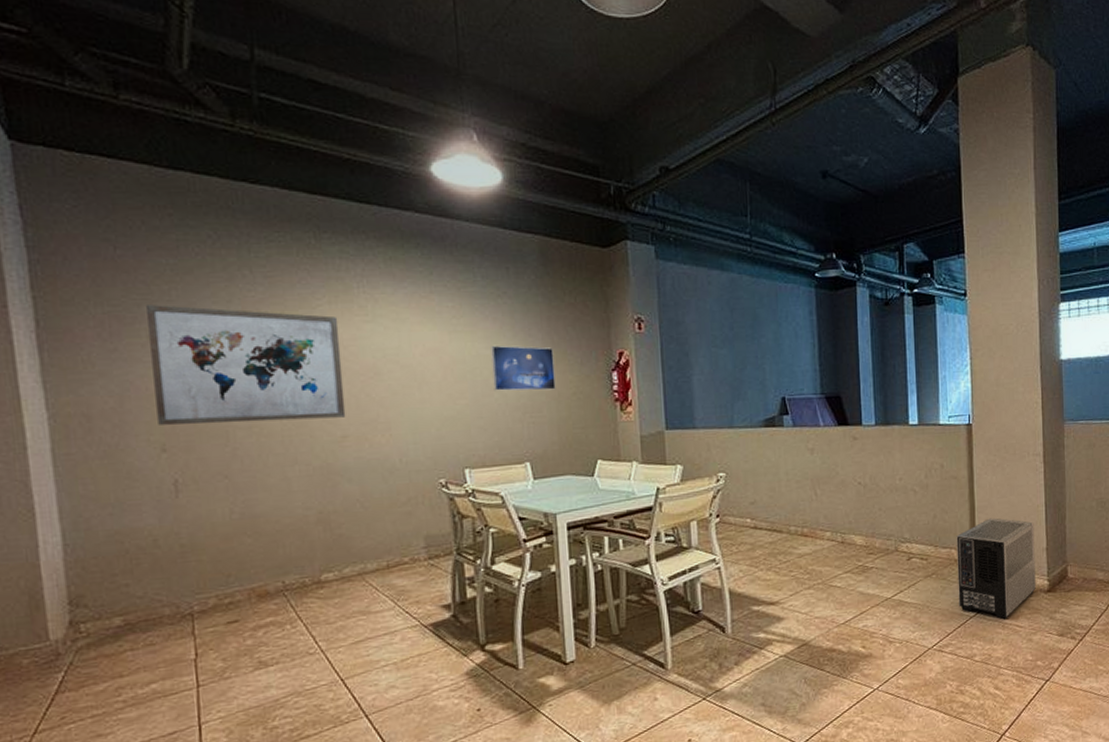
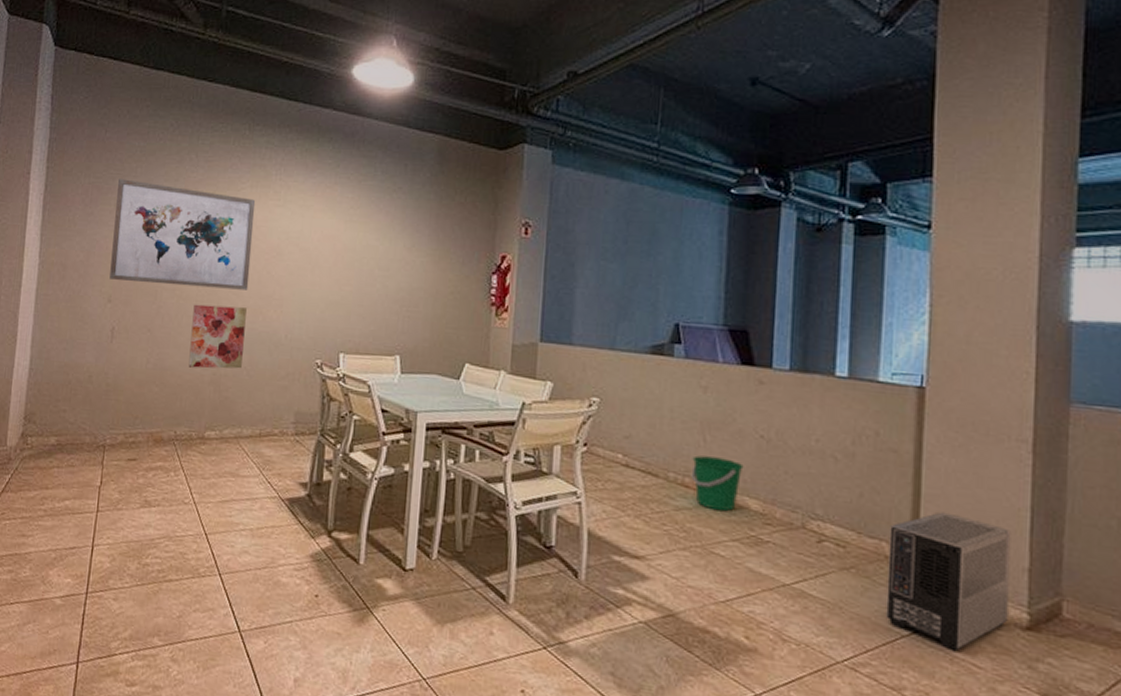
wall art: none [280,436,353,510] -> present [188,304,247,369]
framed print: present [491,345,556,391] -> none [377,237,438,287]
bucket: none [807,506,848,551] -> present [691,455,744,512]

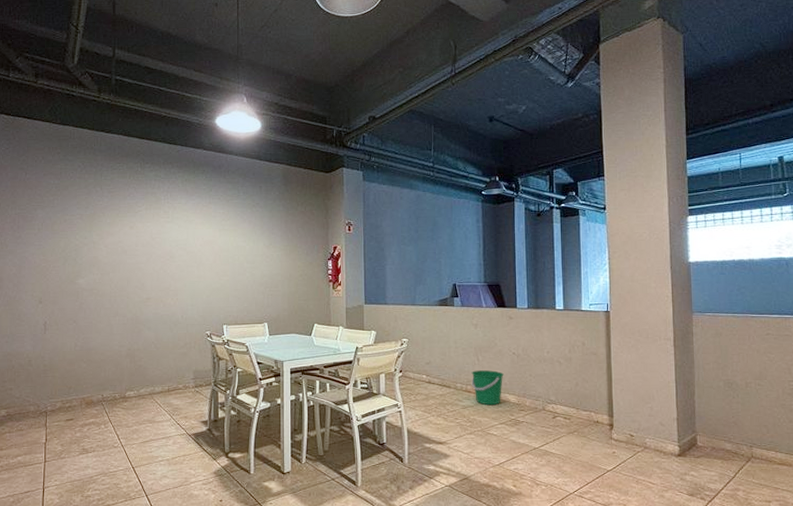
wall art: present [109,179,256,290] -> none [39,209,150,287]
wall art: present [188,304,247,369] -> none [108,298,150,346]
air purifier: present [886,512,1011,652] -> none [595,389,667,476]

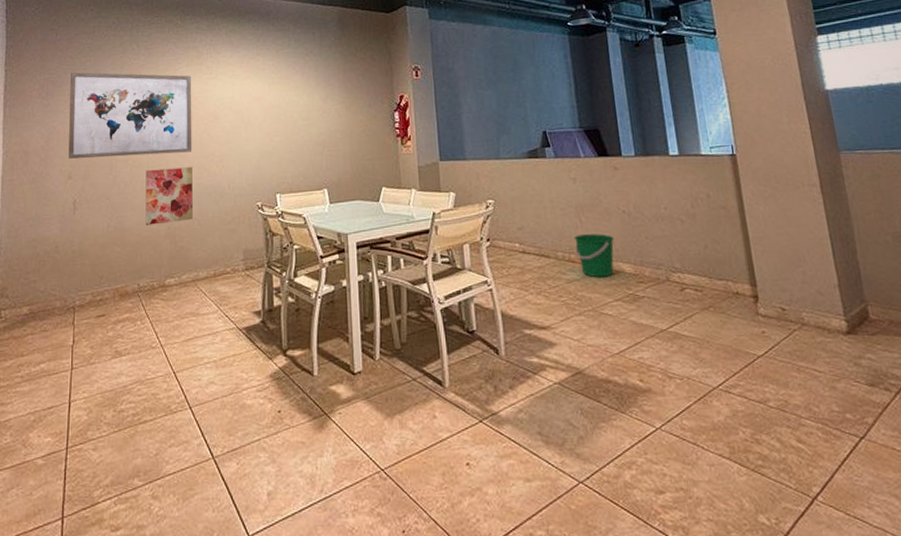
wall art: none [39,209,150,287] -> present [68,72,192,159]
wall art: none [108,298,150,346] -> present [145,167,193,225]

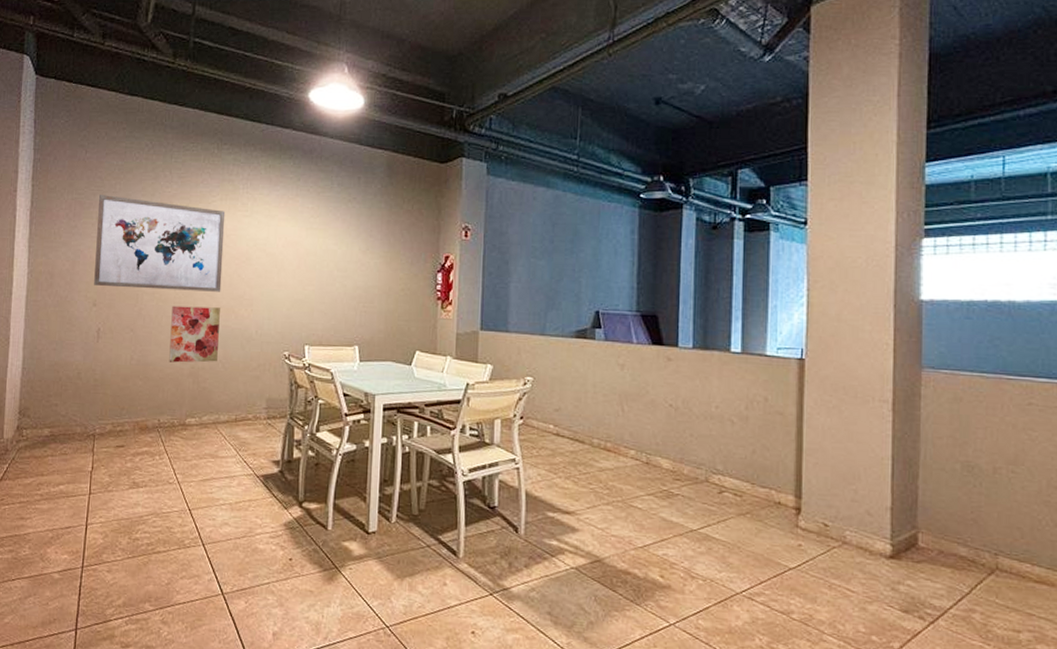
bucket: present [573,234,614,278] -> none [612,423,656,471]

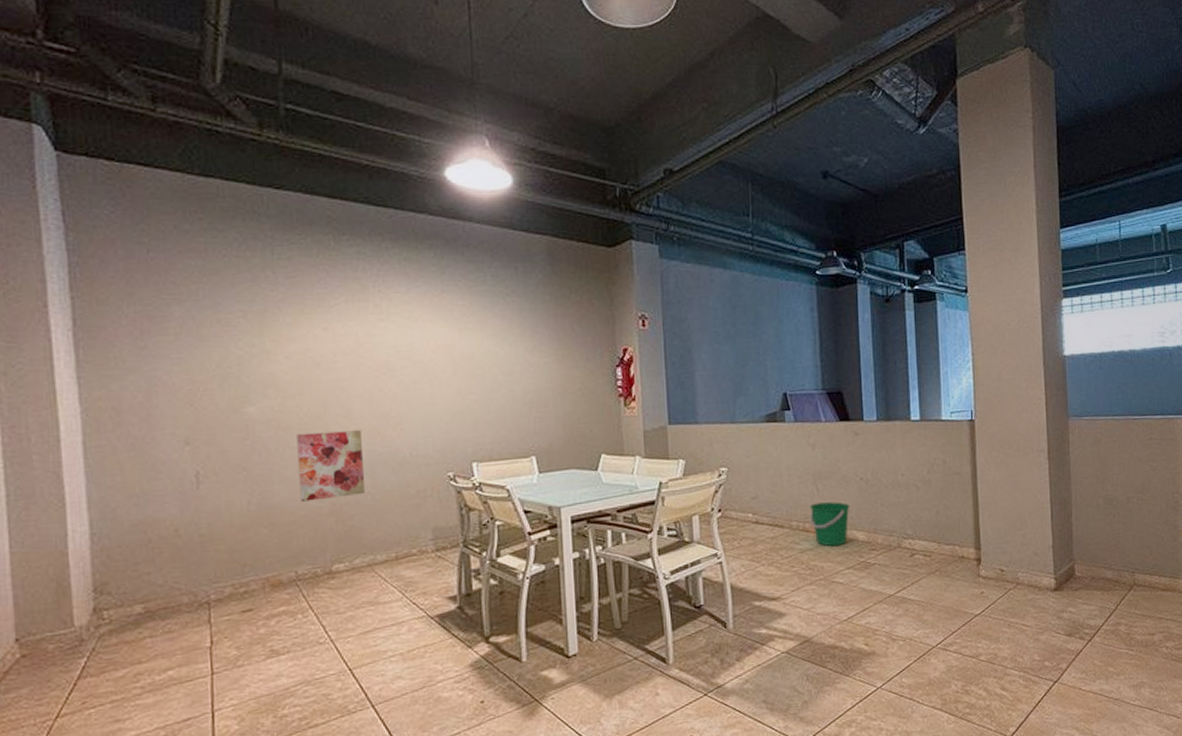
wall art: present [94,195,226,292] -> none [175,304,360,419]
bucket: none [612,423,656,471] -> present [809,502,850,547]

